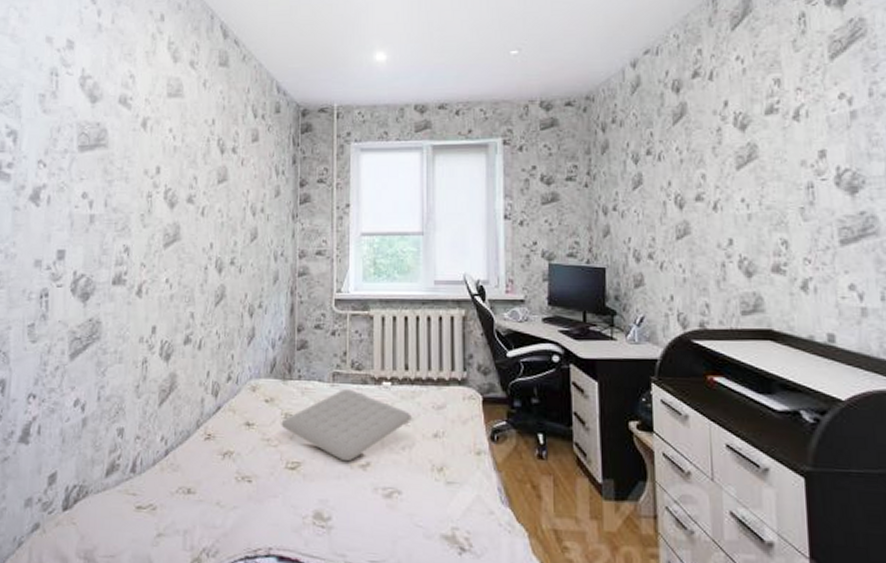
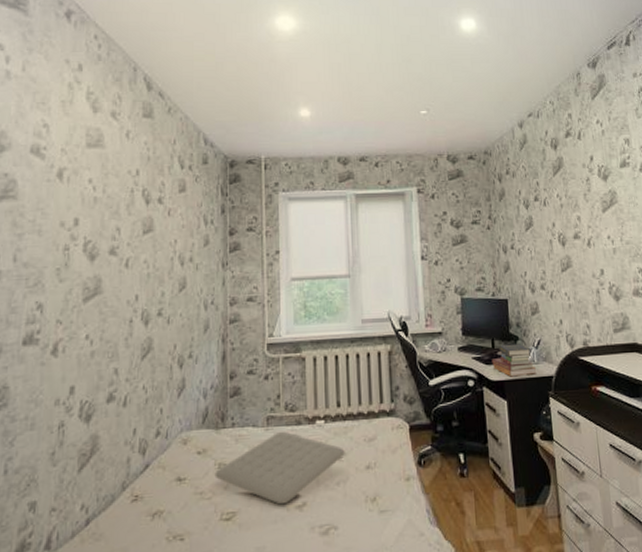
books: none [582,318,637,356] -> present [491,343,537,377]

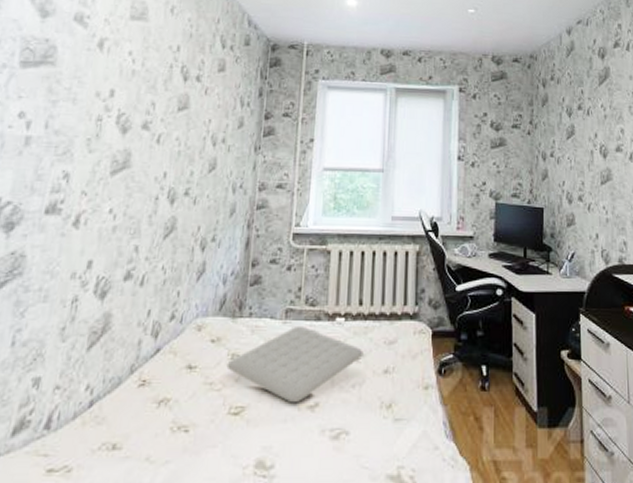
books: present [491,343,537,377] -> none [522,254,569,290]

